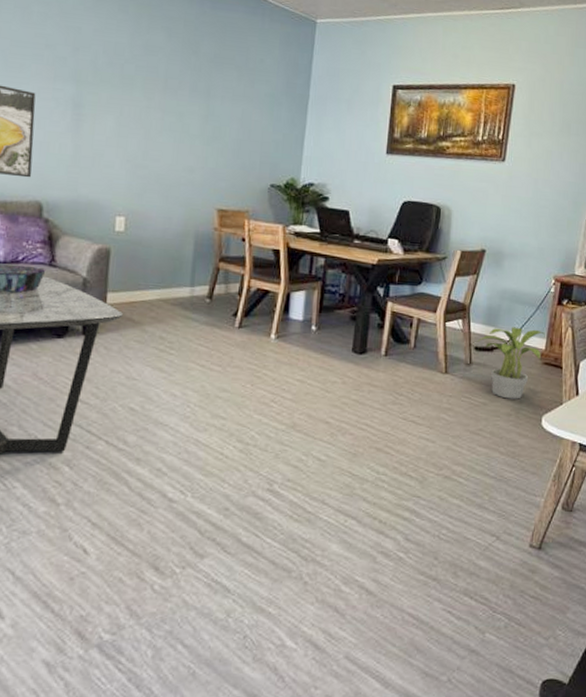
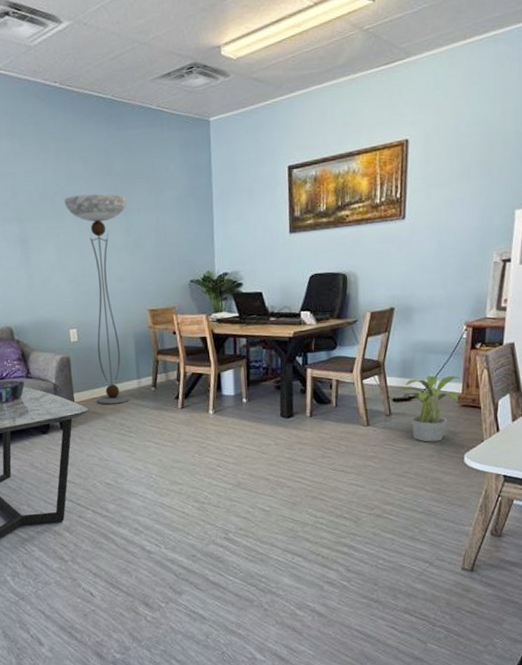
floor lamp: none [135,67,211,313] -> present [64,193,130,405]

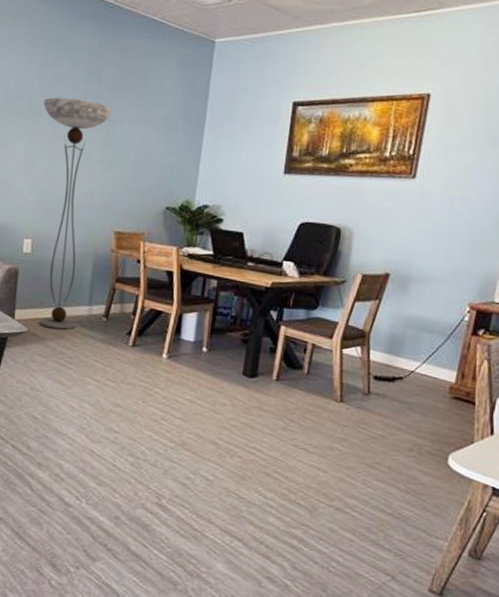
potted plant: present [394,375,461,442] -> none [377,356,456,434]

